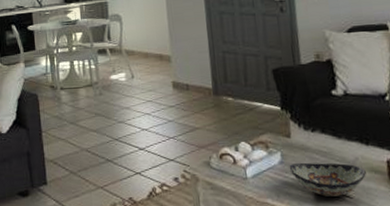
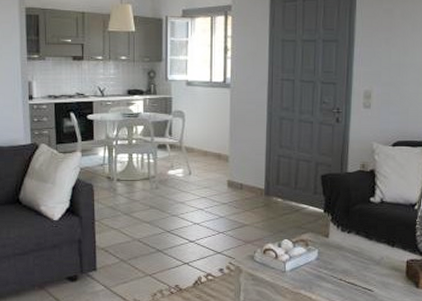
decorative bowl: present [289,162,366,197] -> none [323,259,388,289]

